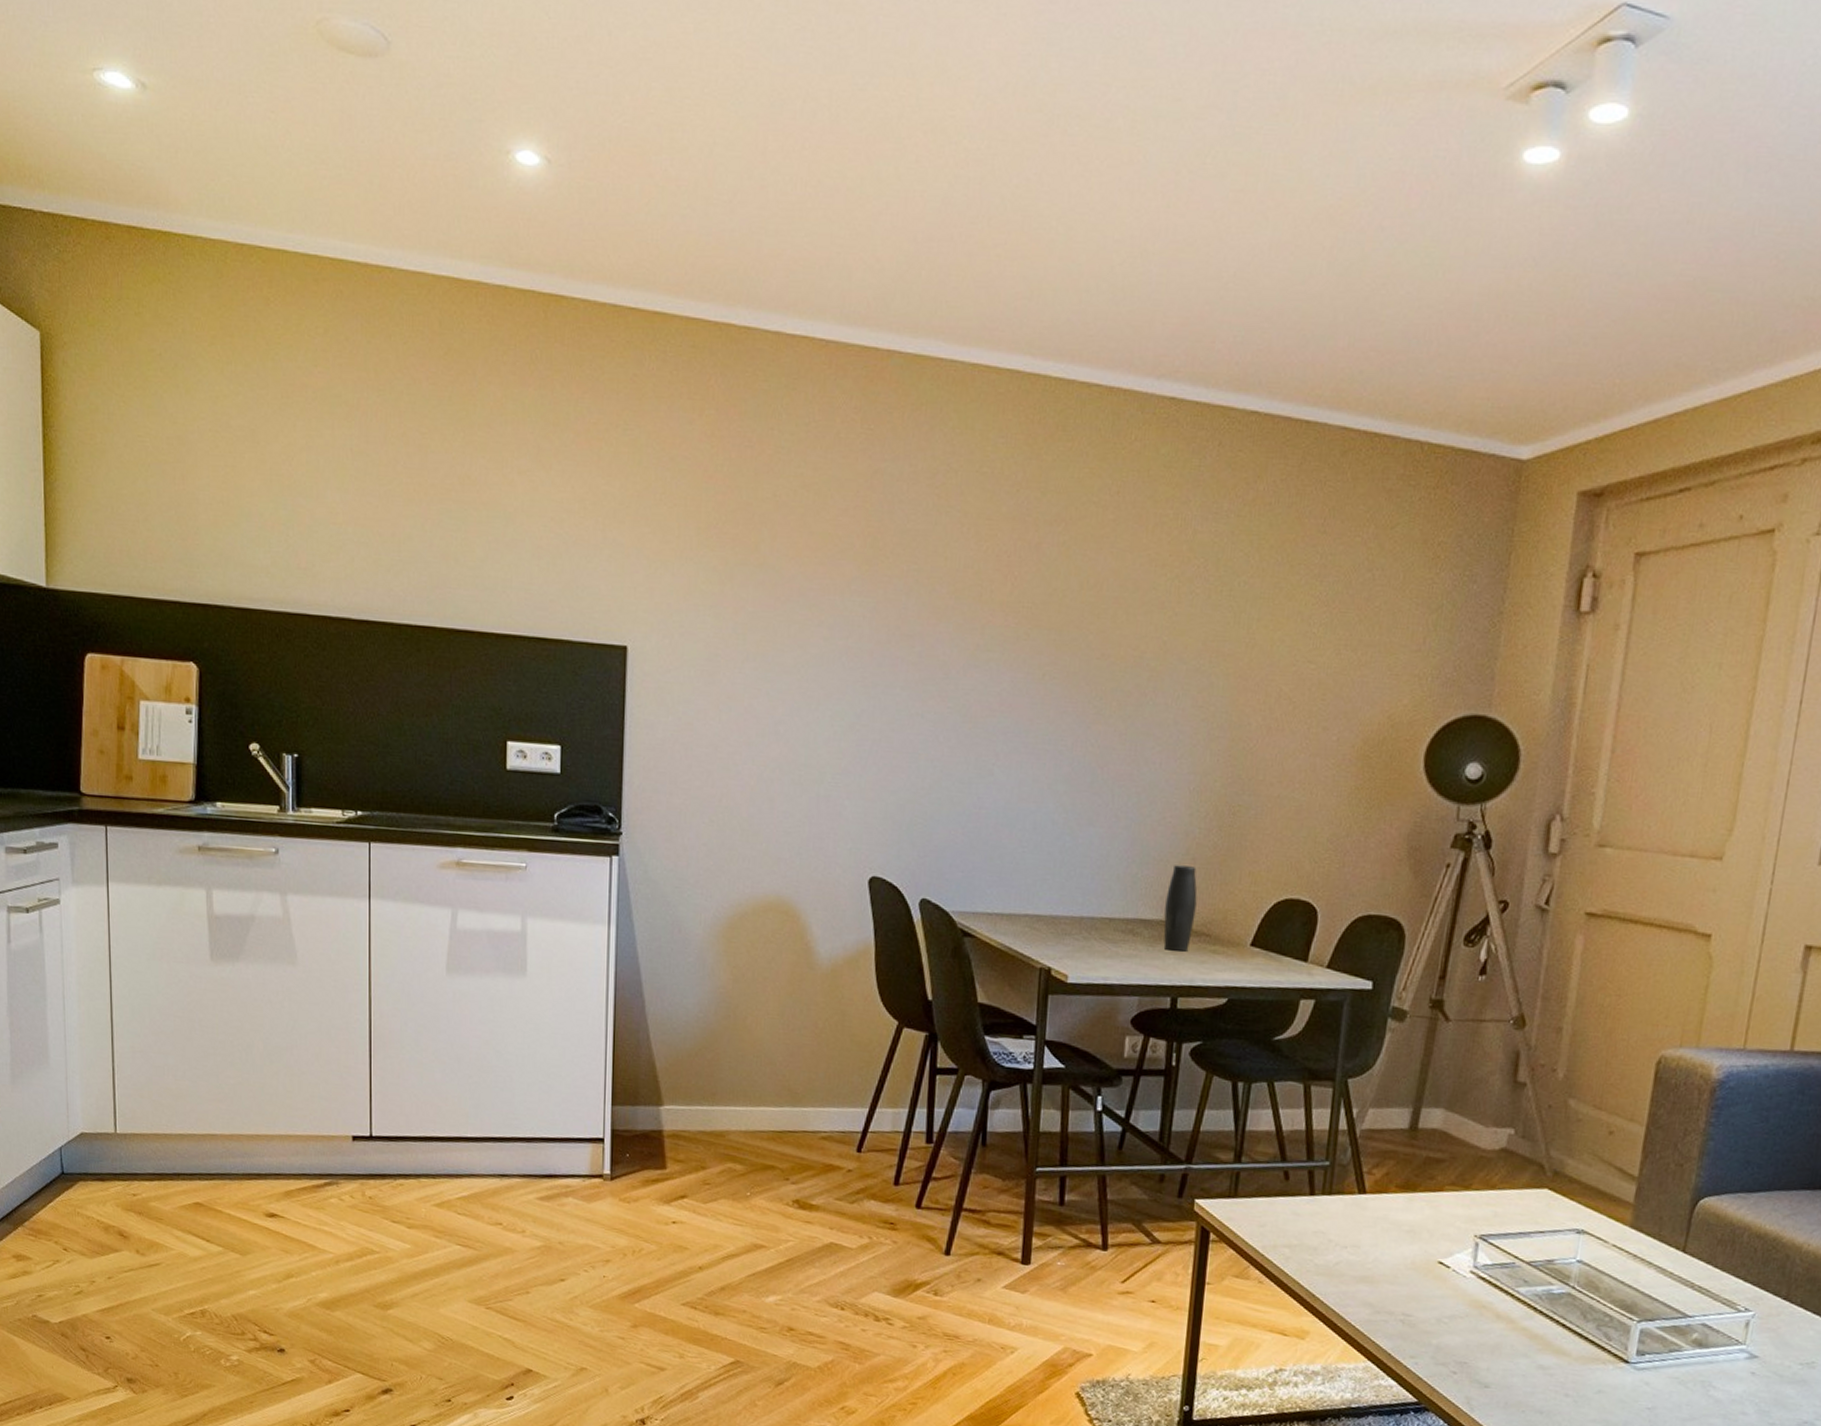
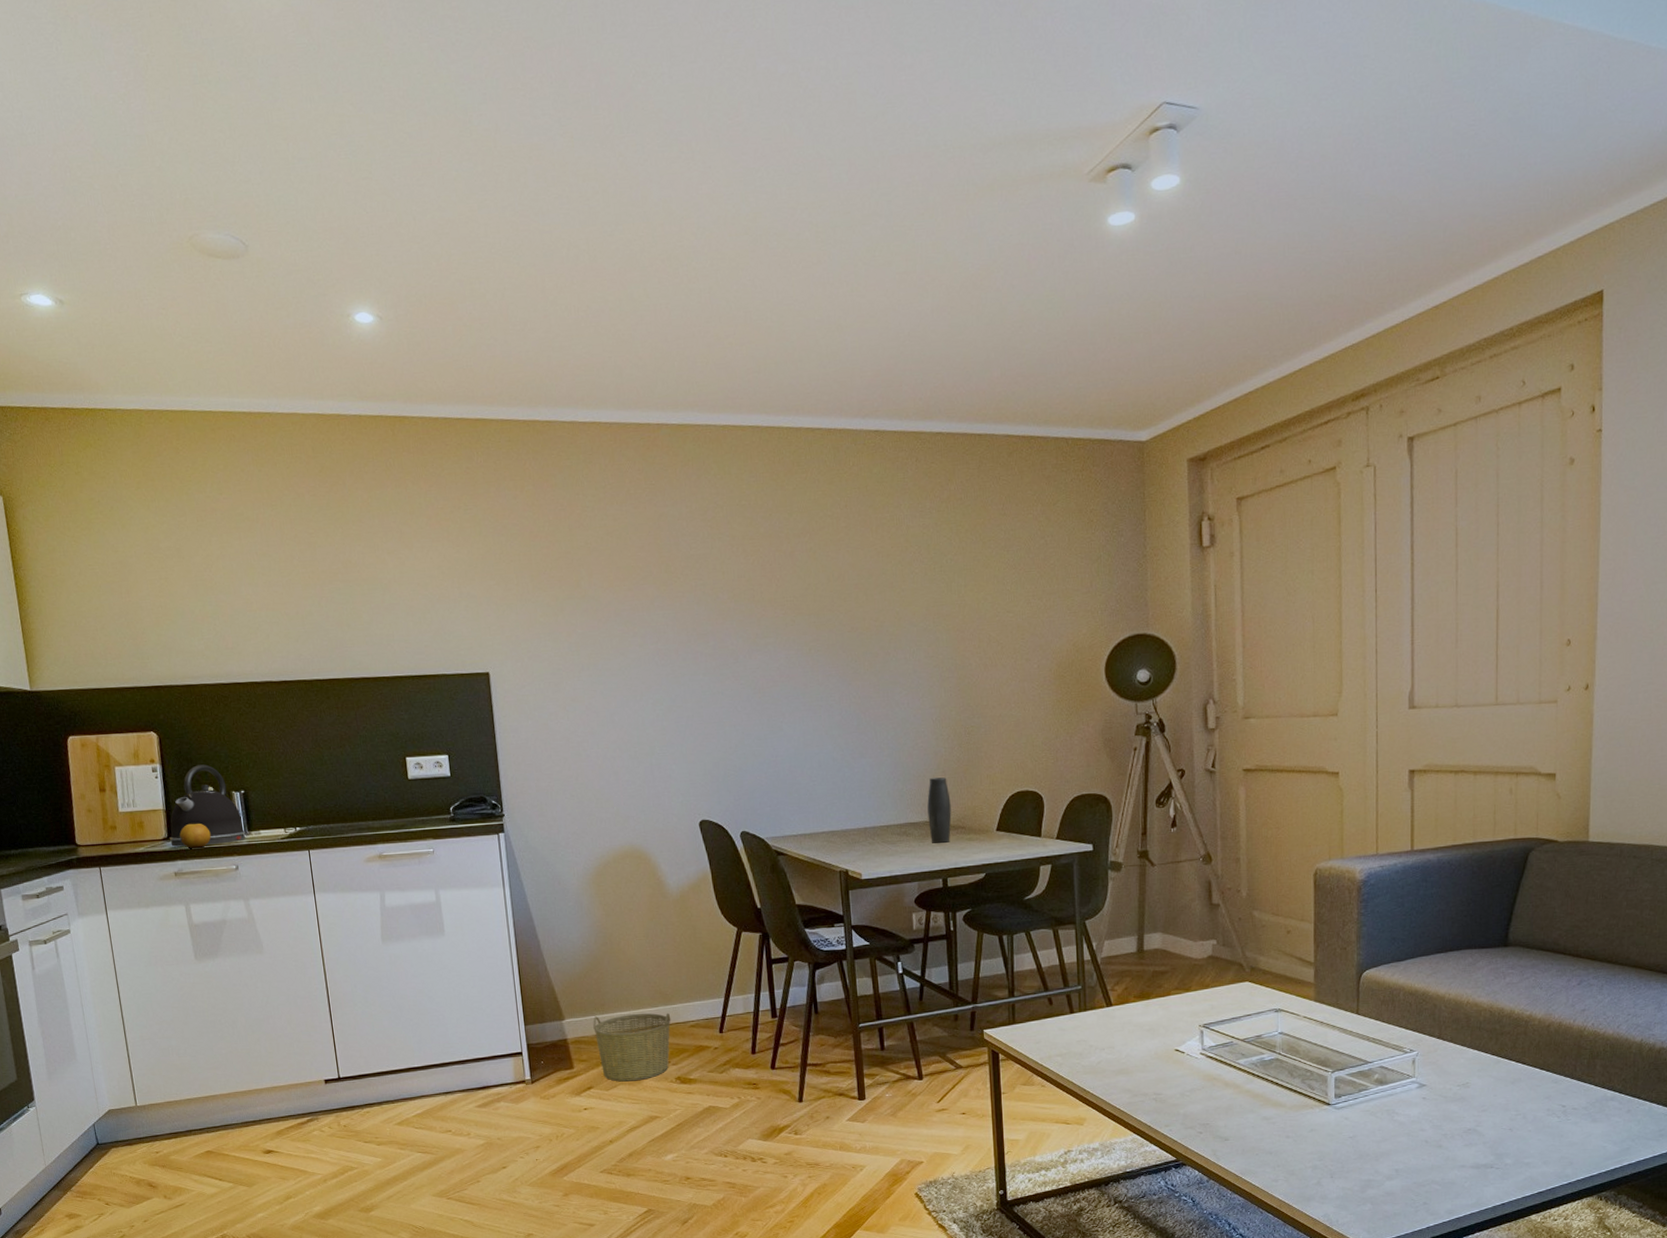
kettle: none [198,713,293,819] -> present [170,764,246,847]
fruit: none [210,786,250,819] -> present [179,823,211,848]
basket: none [698,1107,798,1197] -> present [593,1013,671,1082]

